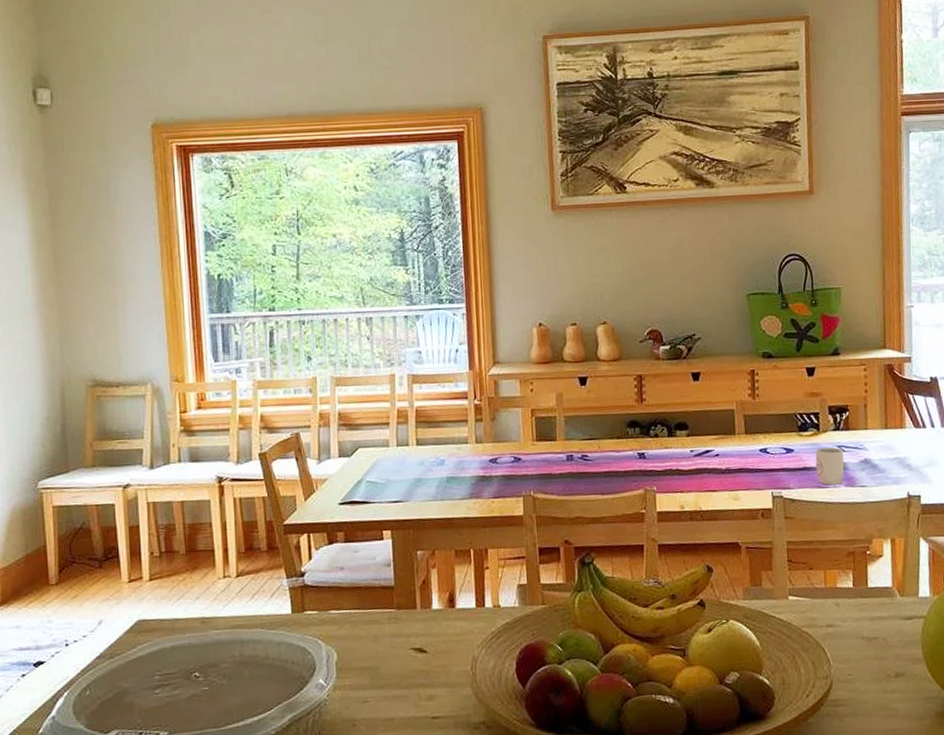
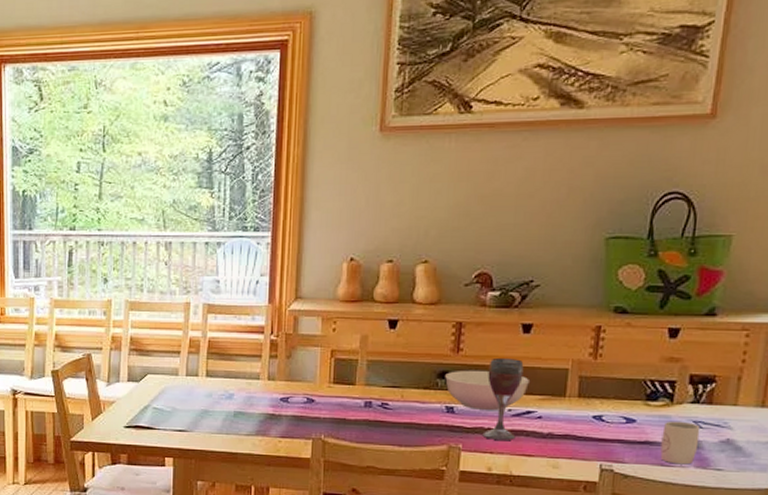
bowl: none [634,416,705,453] -> present [445,370,531,410]
cup: none [669,404,700,480] -> present [482,357,524,441]

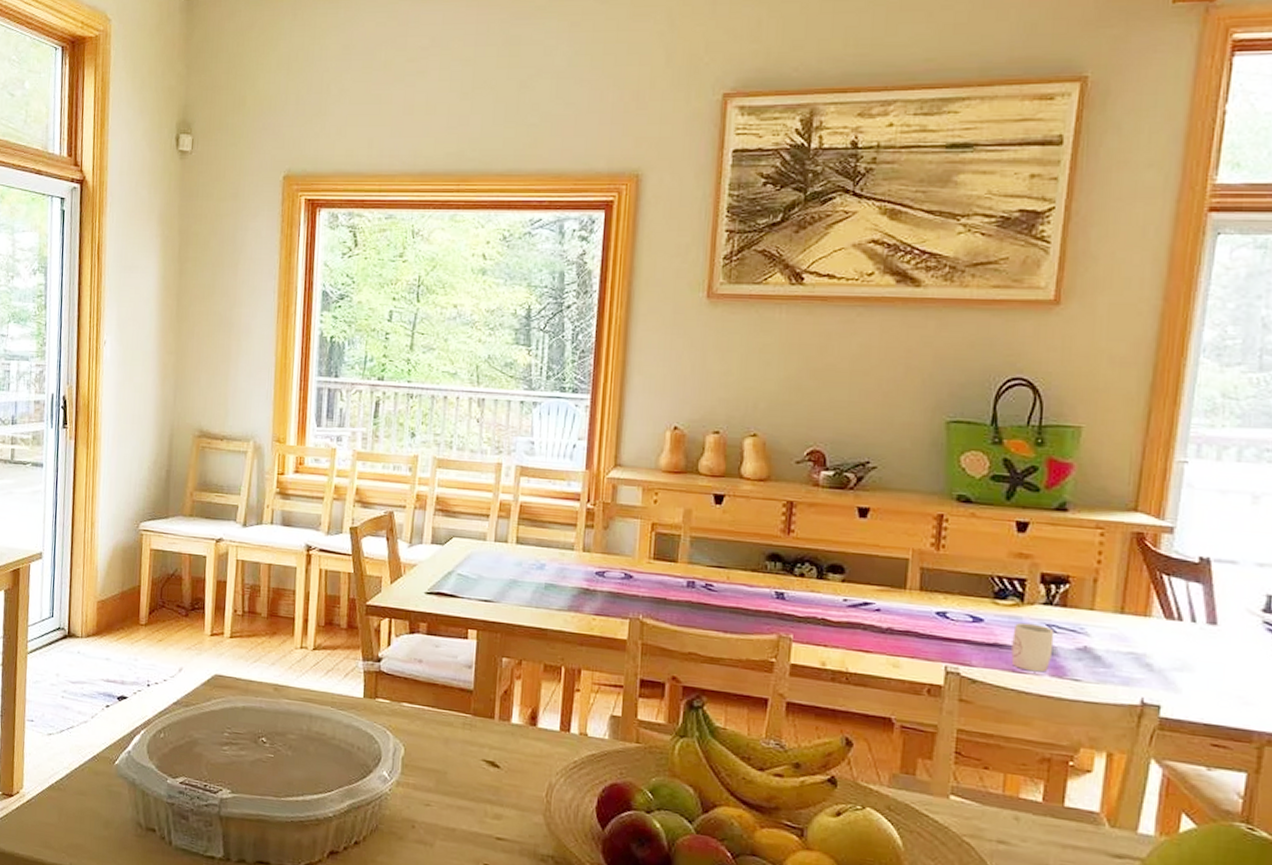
bowl: present [445,370,531,410] -> none [774,553,868,599]
cup: present [482,357,524,441] -> none [815,542,860,634]

